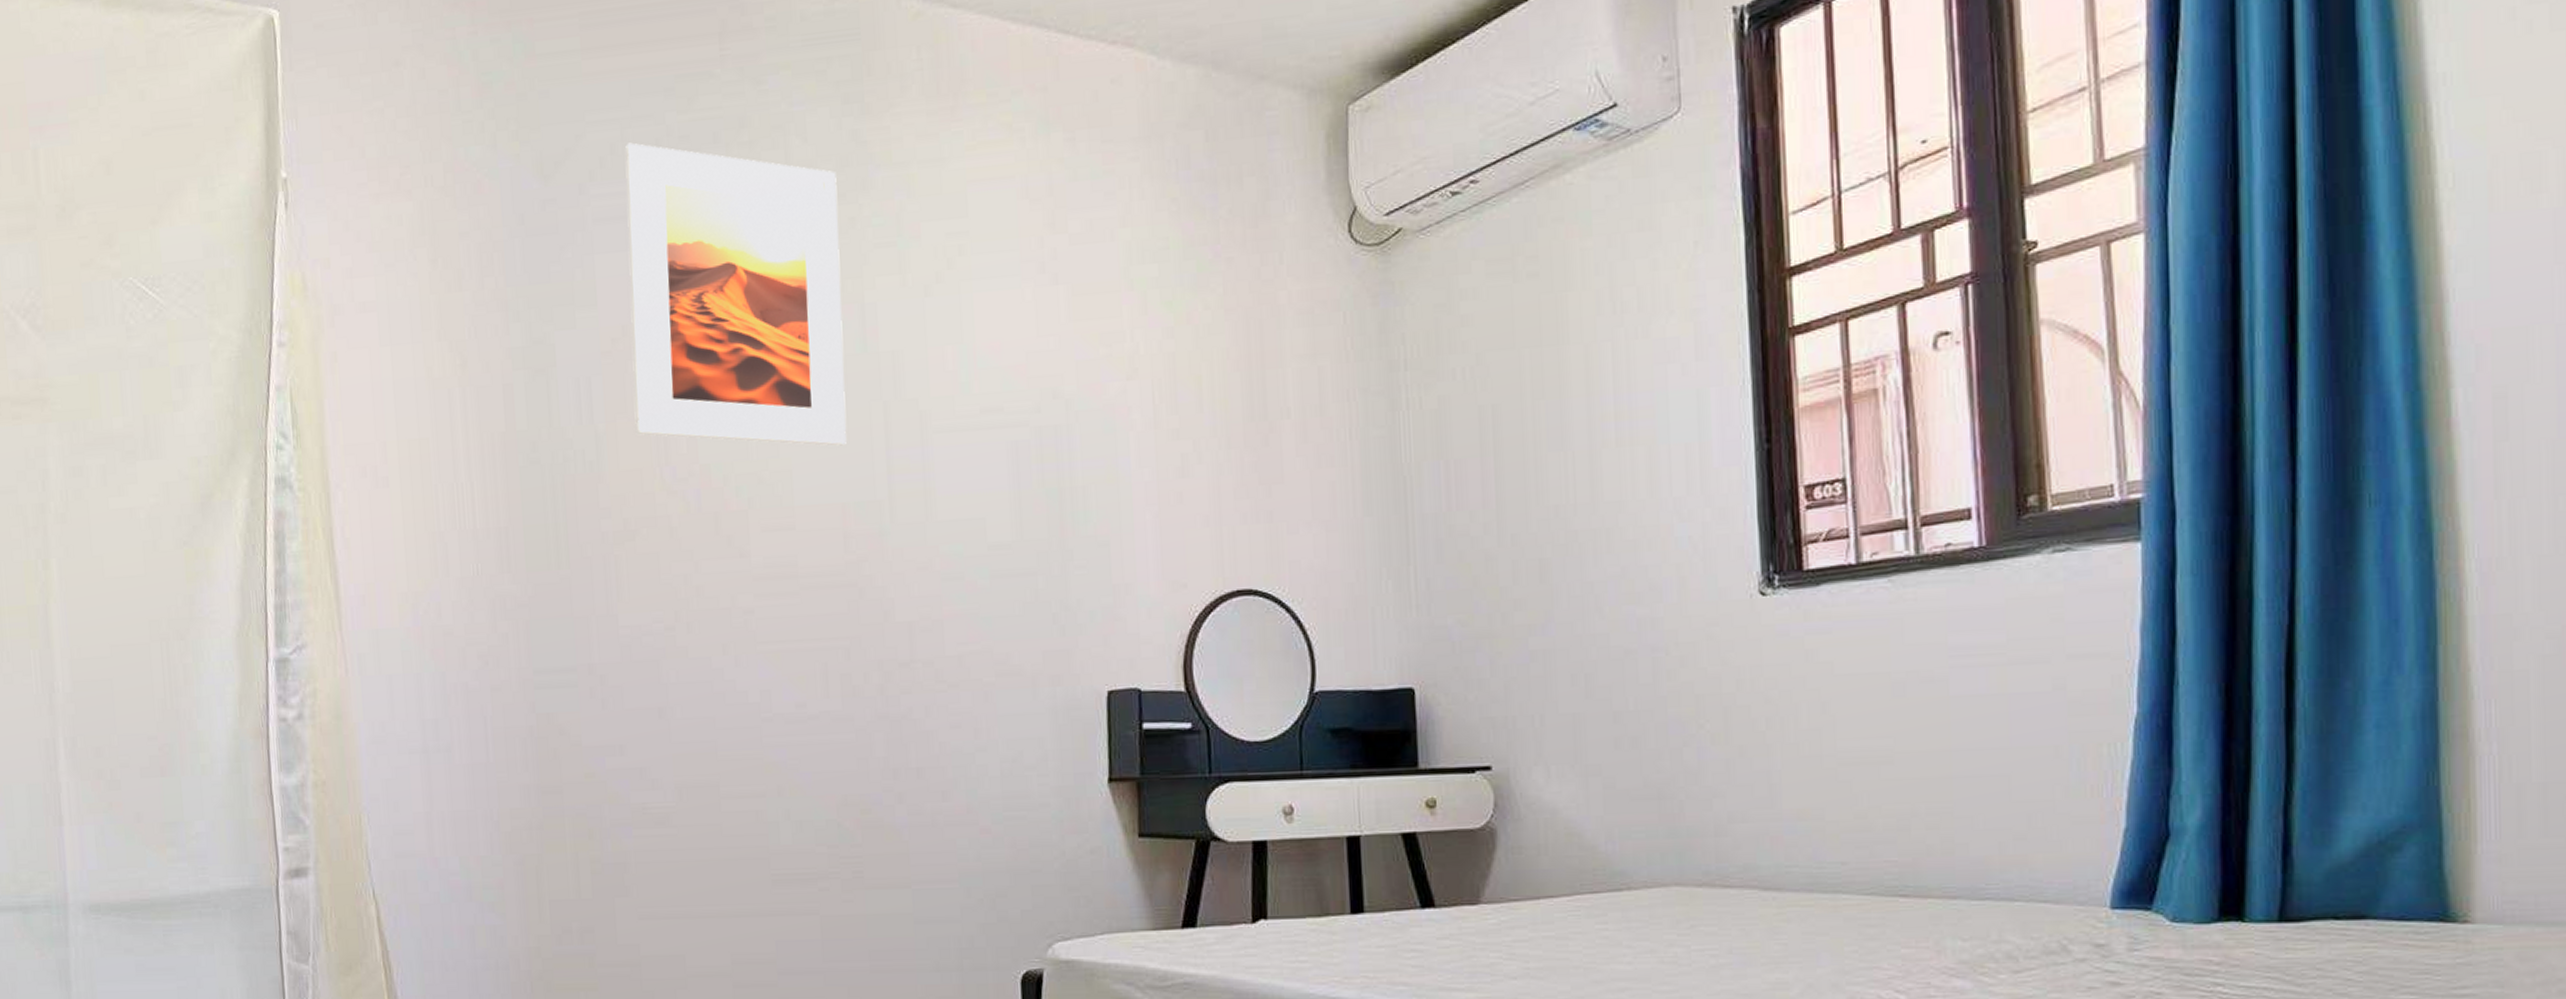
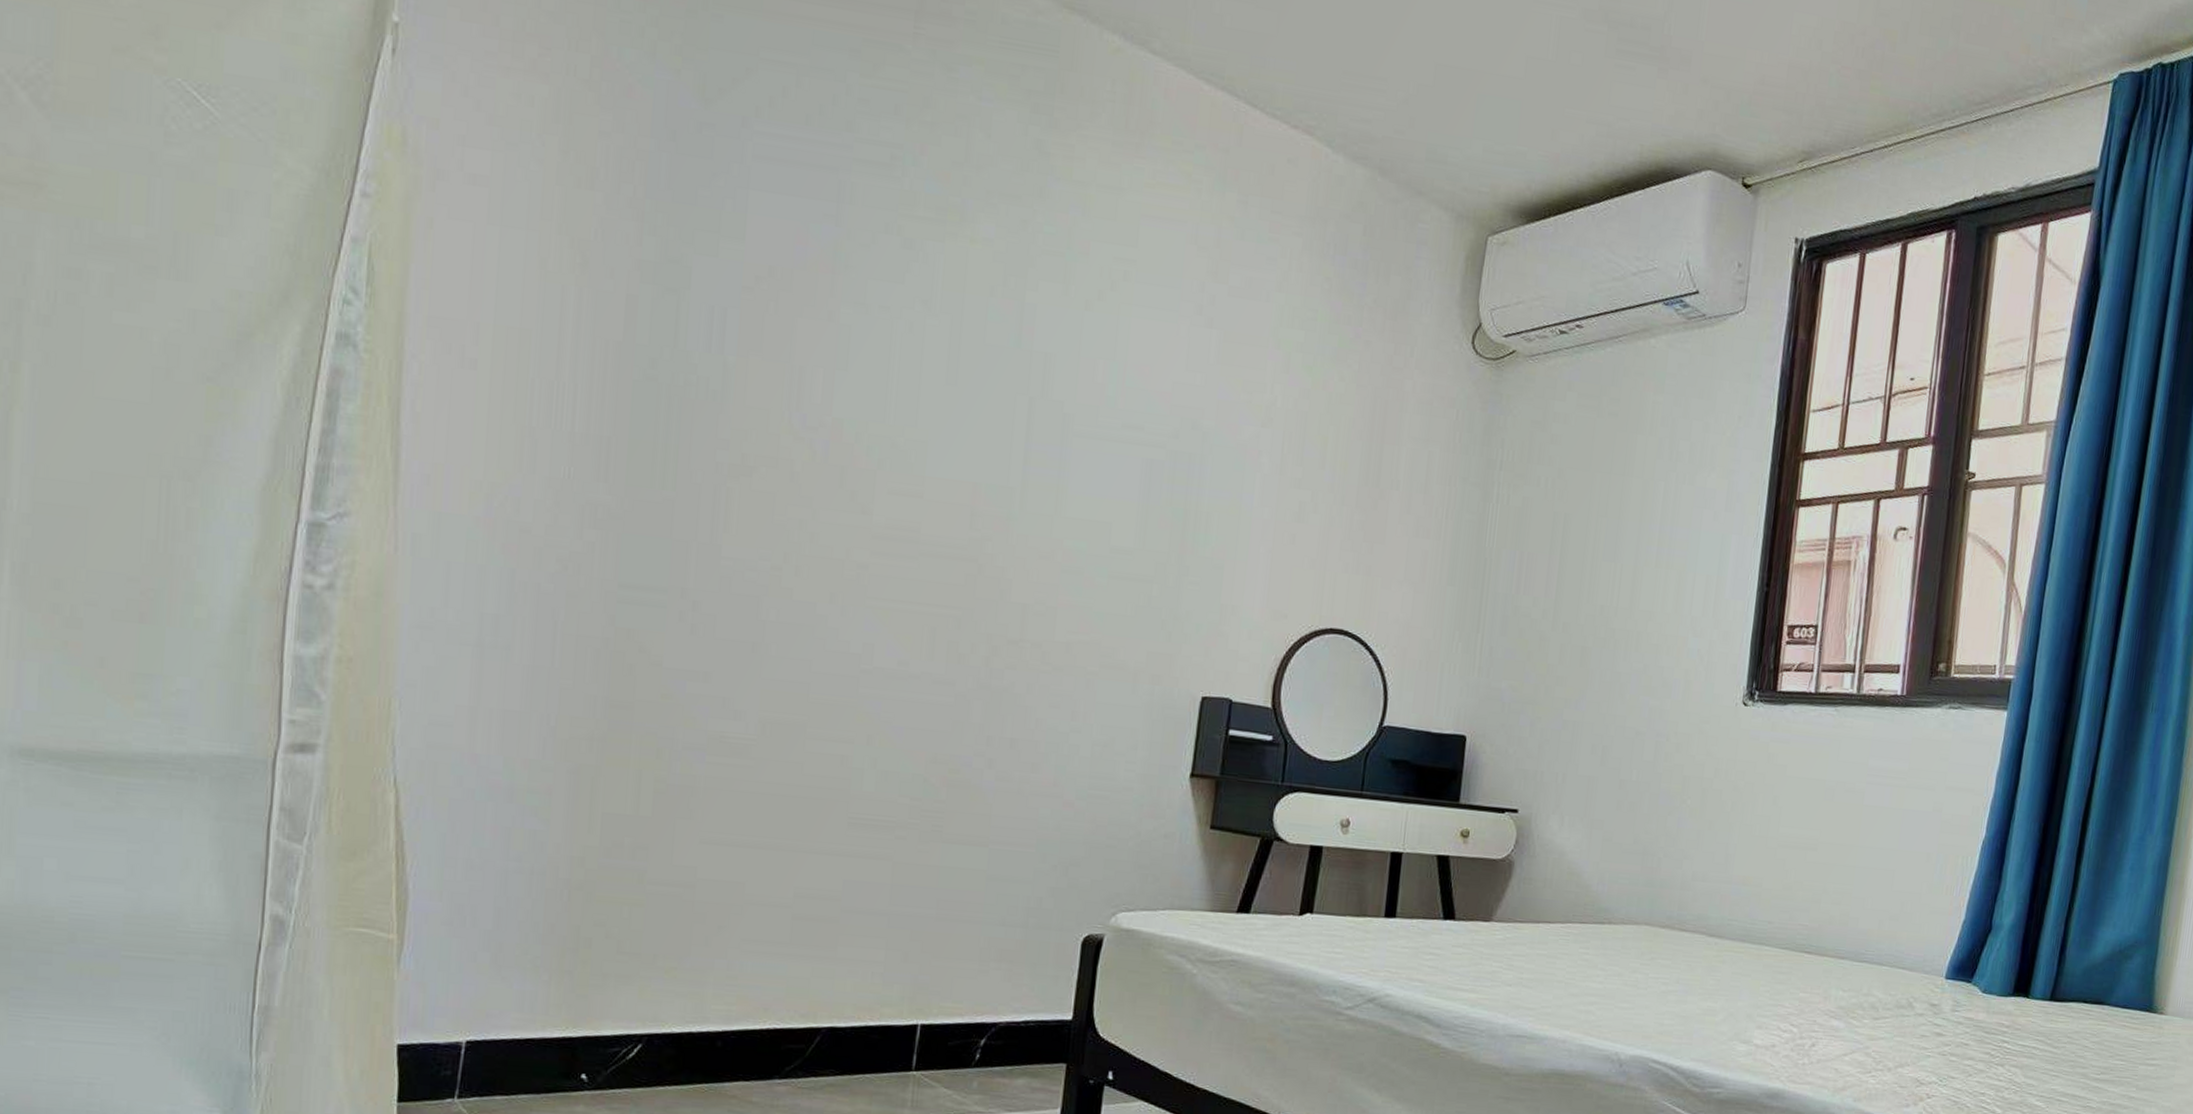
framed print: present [625,142,847,446] -> none [768,90,1015,430]

